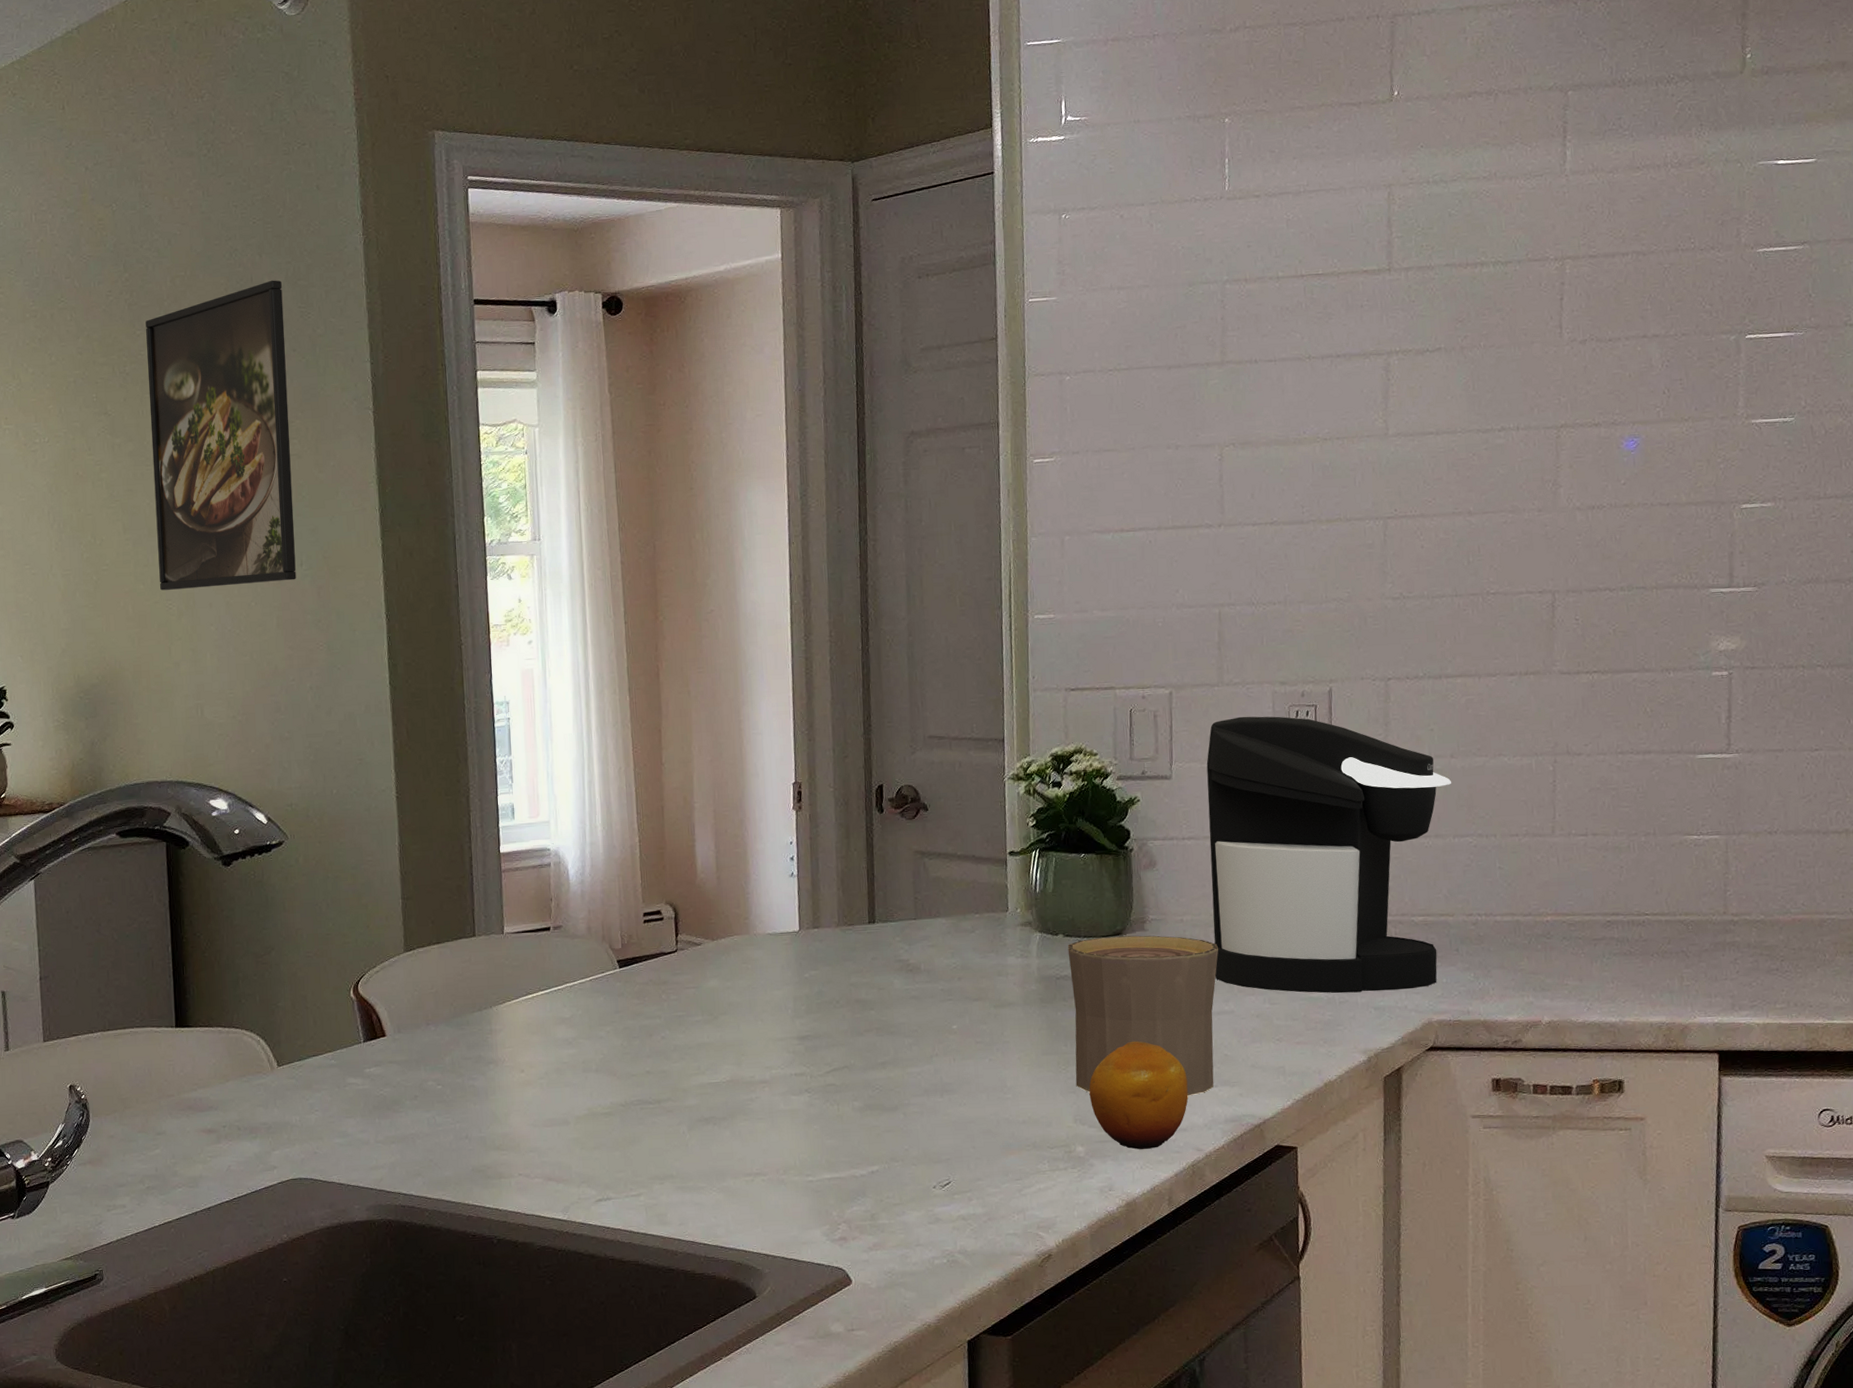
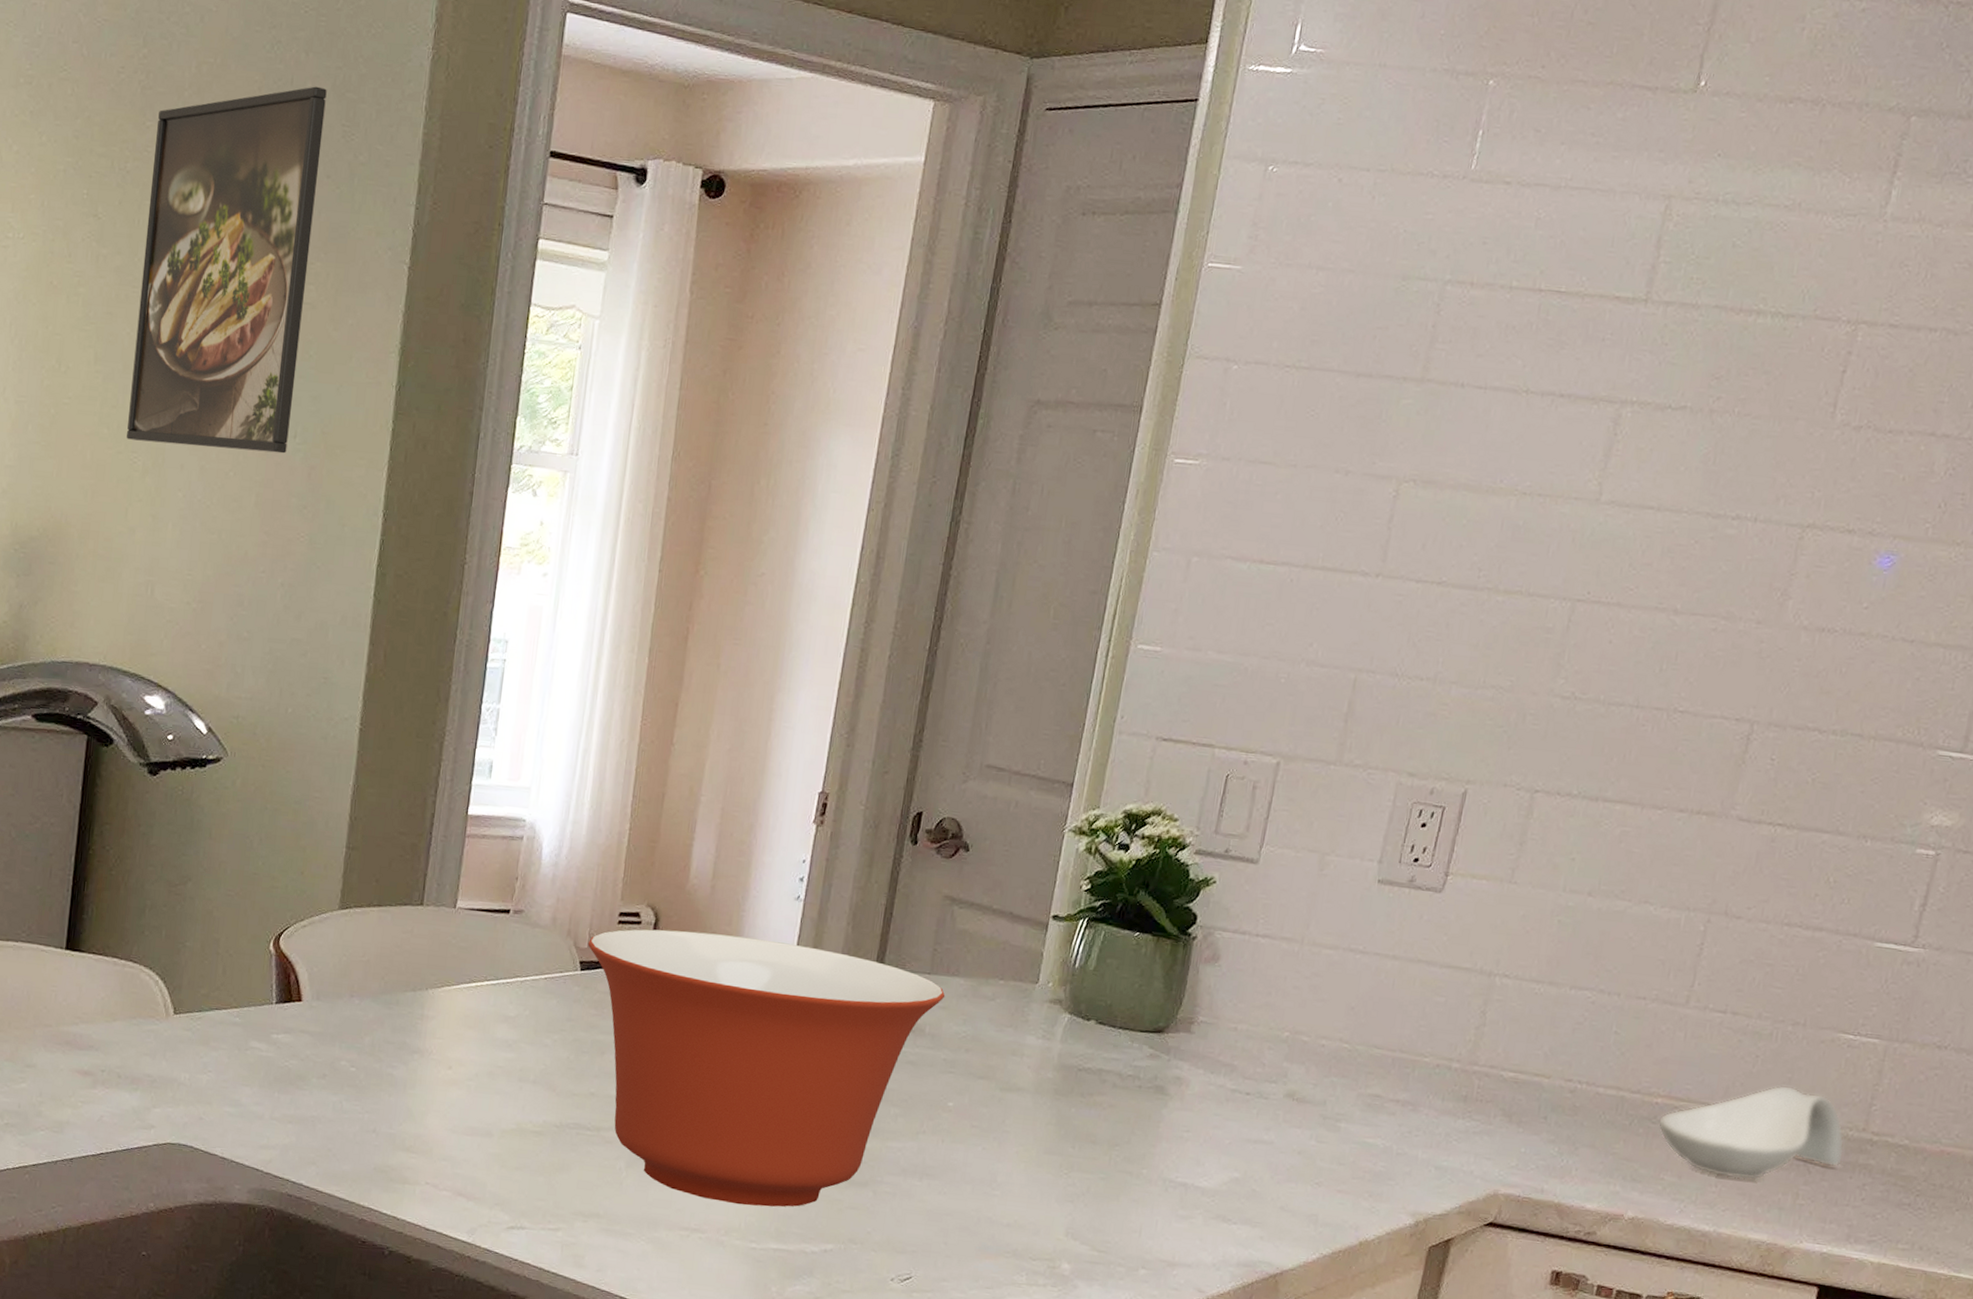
mixing bowl: none [621,914,932,1146] -> present [587,929,945,1207]
cup: present [1067,935,1219,1096] -> none [1075,1030,1272,1229]
fruit: present [1089,1041,1188,1149] -> none [1088,1155,1205,1281]
coffee maker: present [1206,716,1451,993] -> none [1260,805,1582,1154]
spoon rest: none [1552,887,1713,974] -> present [1658,1085,1844,1181]

